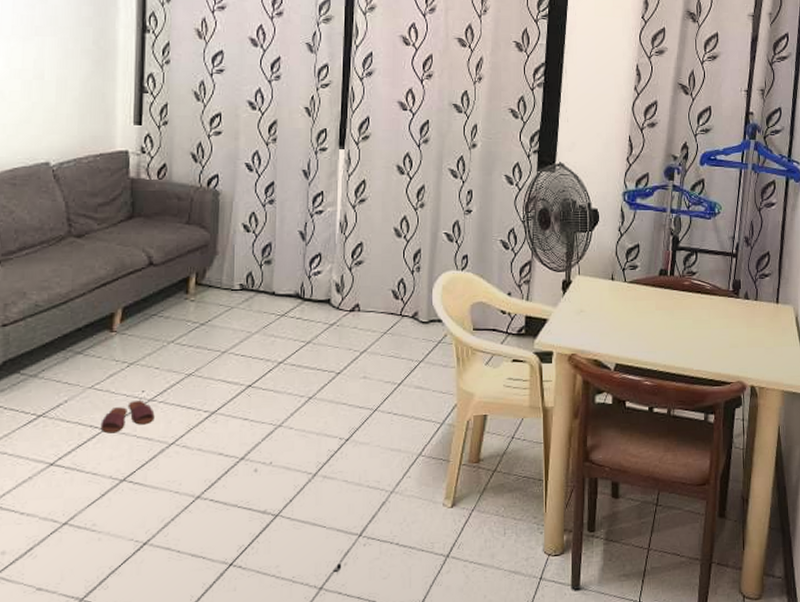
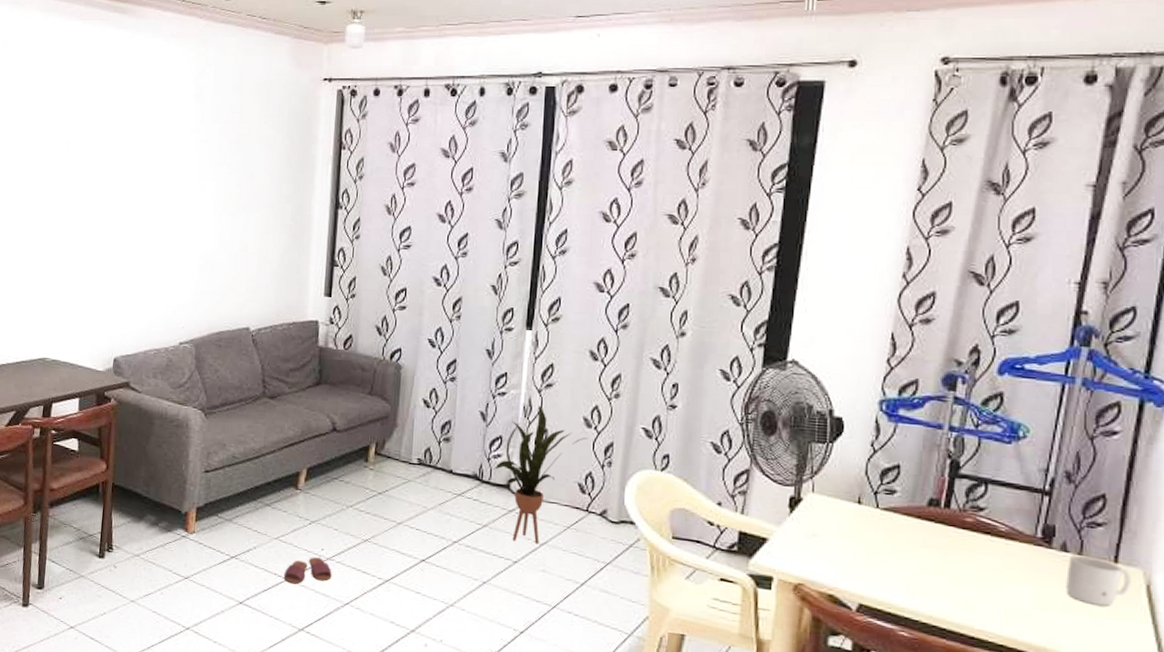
house plant: none [314,220,399,354] -> present [493,405,589,544]
mug: none [748,301,787,338] -> present [1066,555,1131,607]

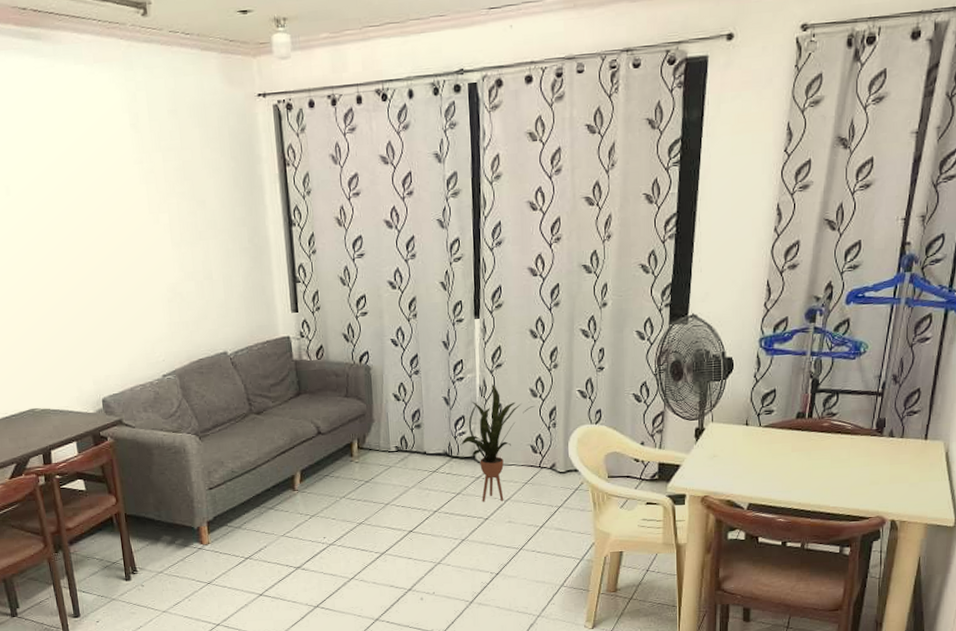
slippers: present [283,556,332,584] -> none [294,544,336,571]
mug: present [1066,555,1131,607] -> none [892,437,936,474]

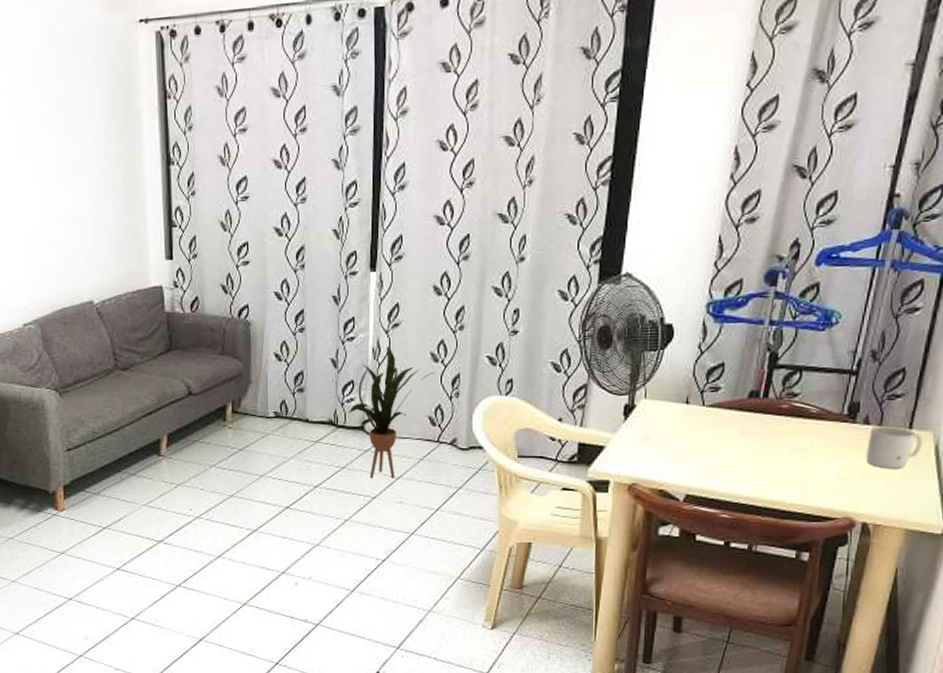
mug: none [892,437,936,474] -> present [866,426,923,469]

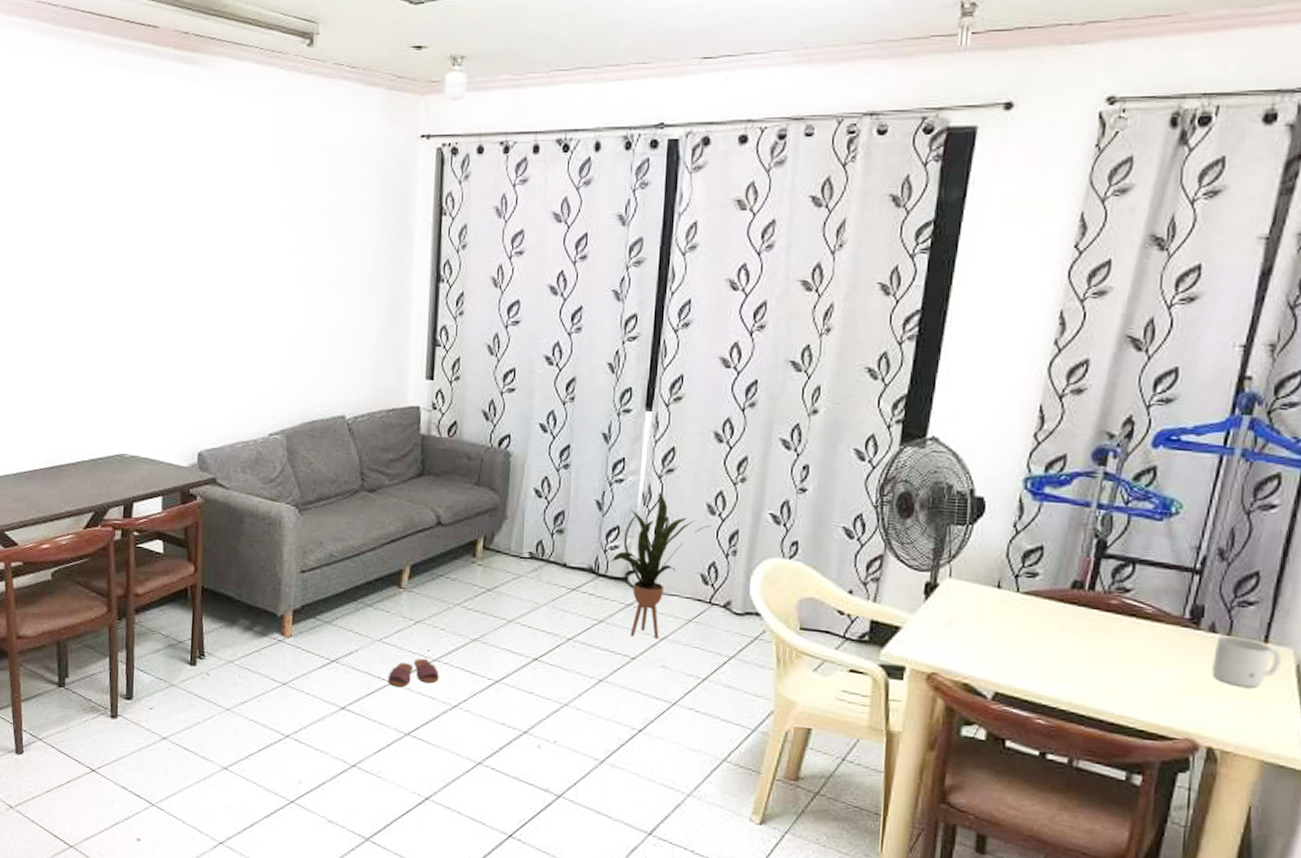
slippers: none [156,517,202,545] -> present [387,658,439,688]

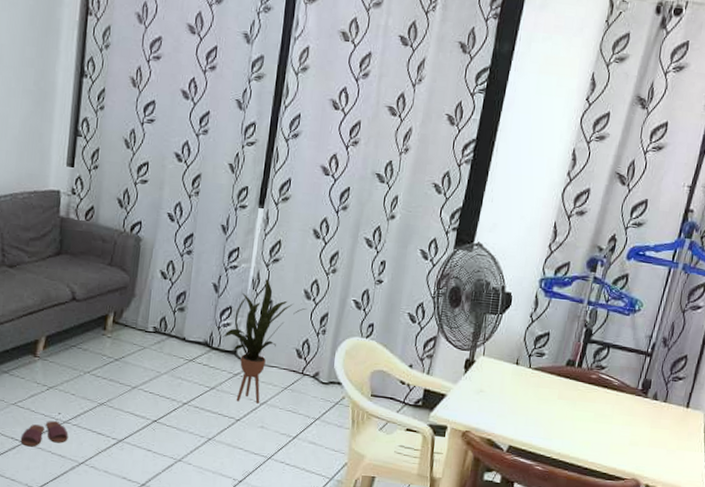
mug: present [1212,635,1281,688] -> none [652,402,696,441]

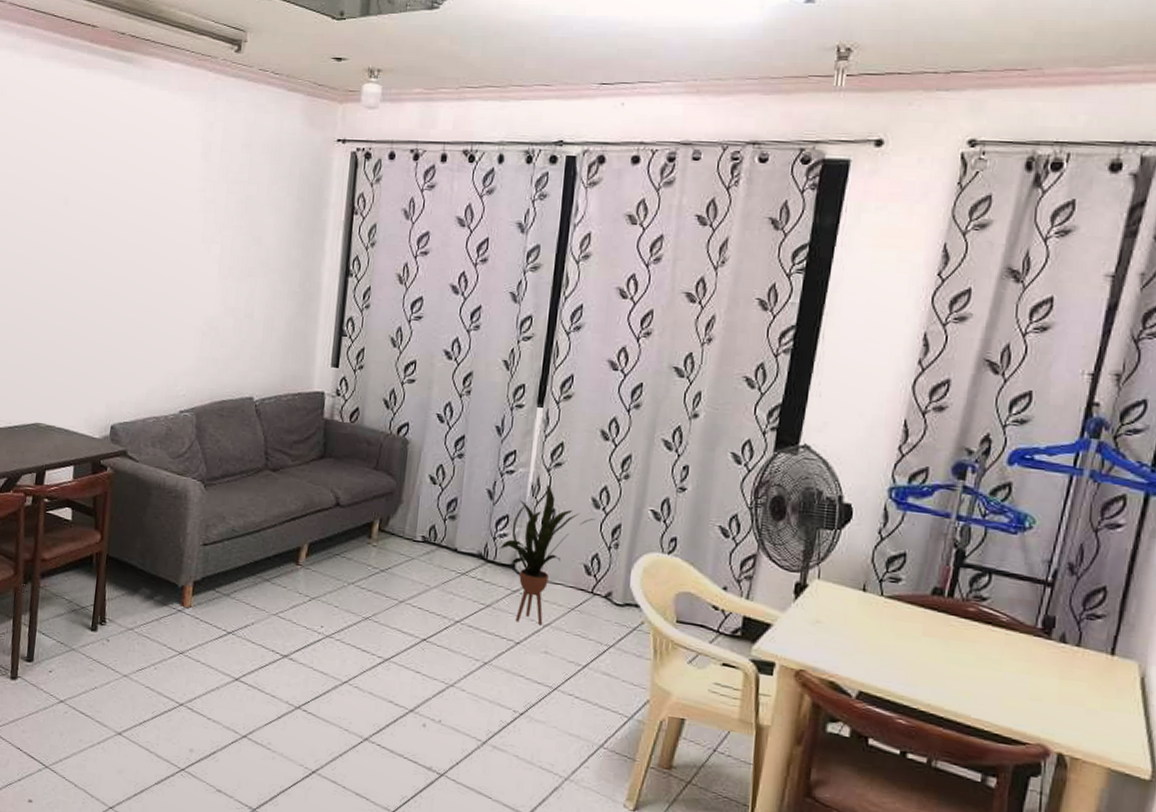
slippers: present [20,420,68,447] -> none [281,634,331,662]

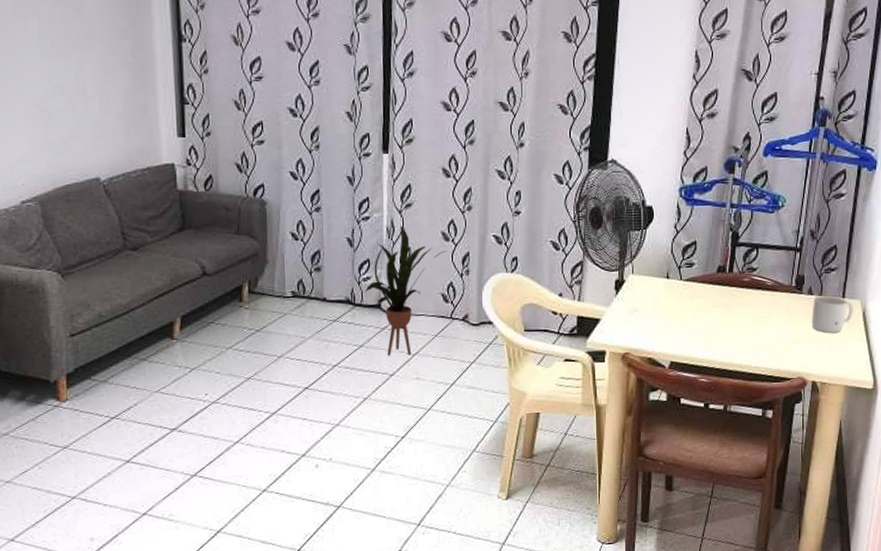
mug: none [1062,646,1127,698] -> present [812,295,853,333]

